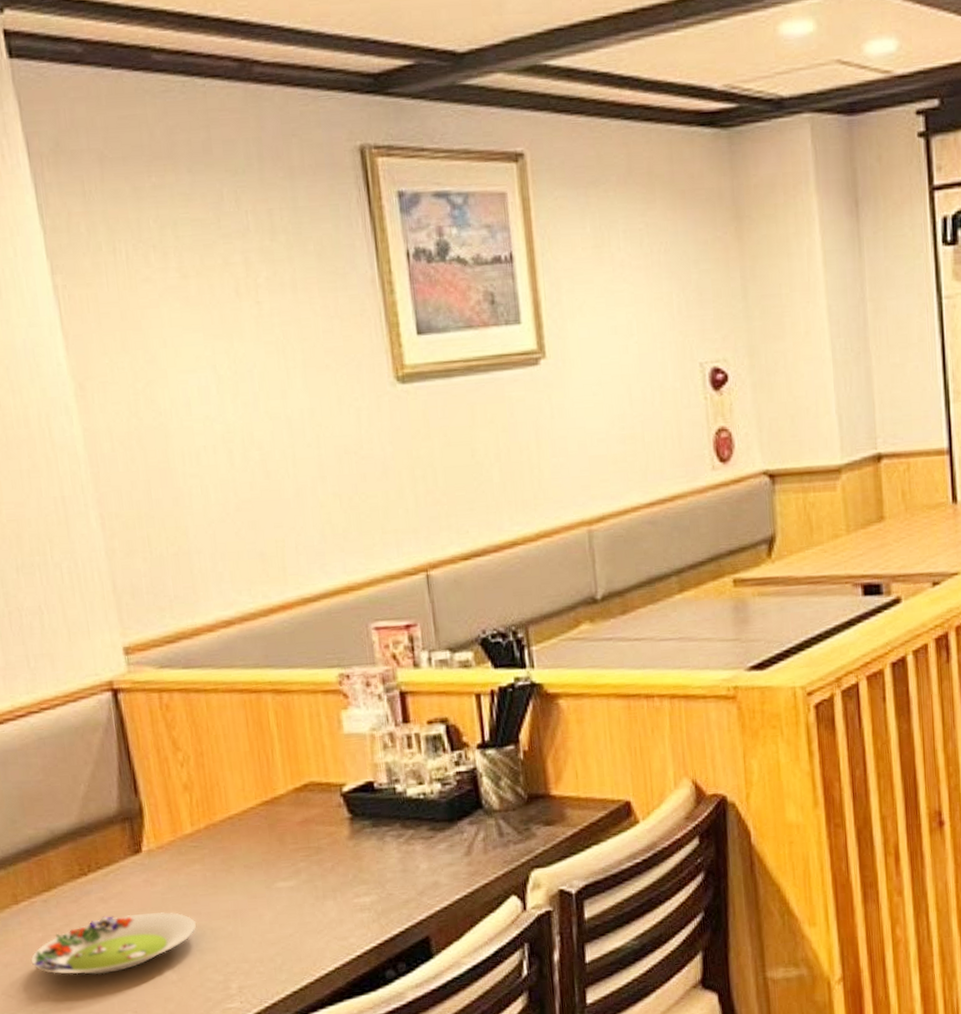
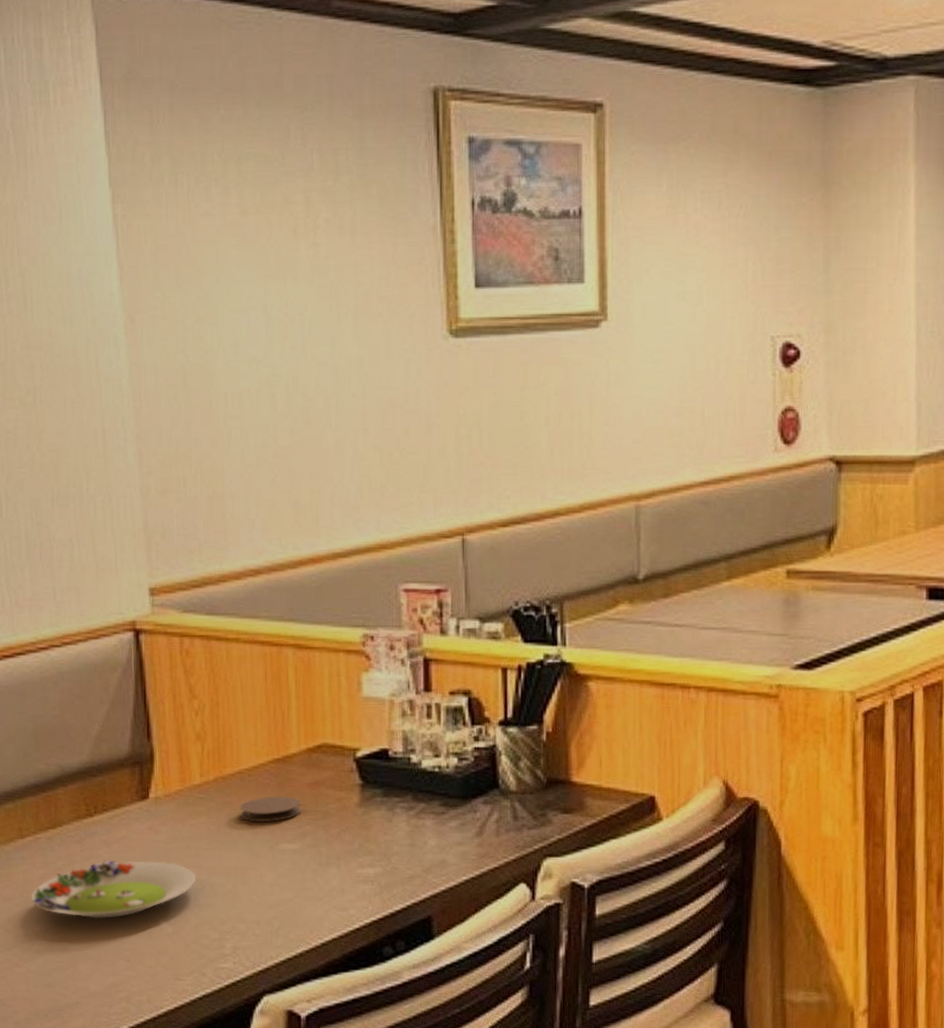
coaster: none [232,836,294,864] -> present [239,796,302,822]

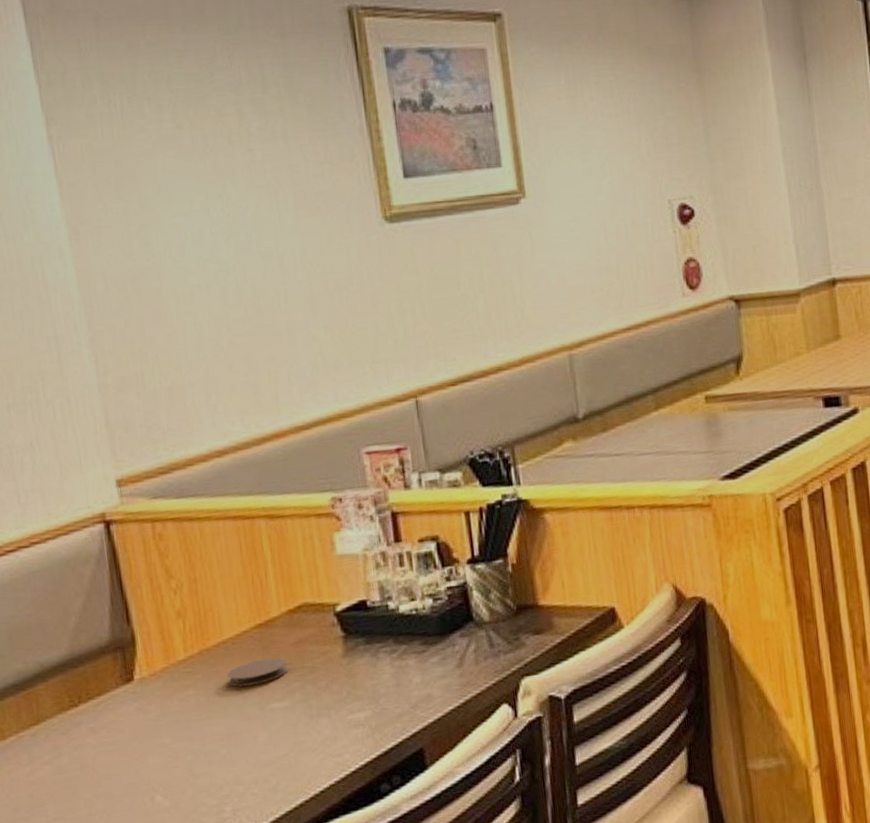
salad plate: present [30,860,197,919] -> none [17,739,190,809]

